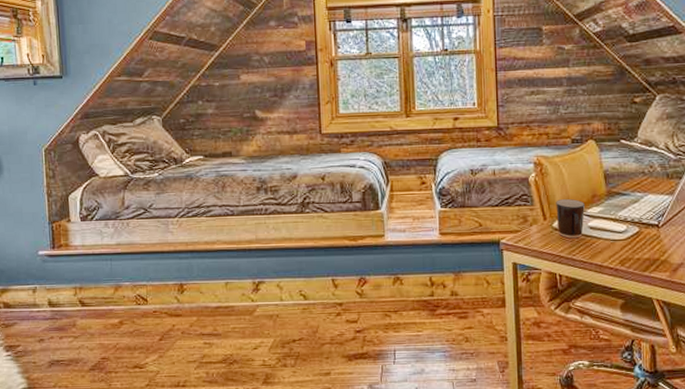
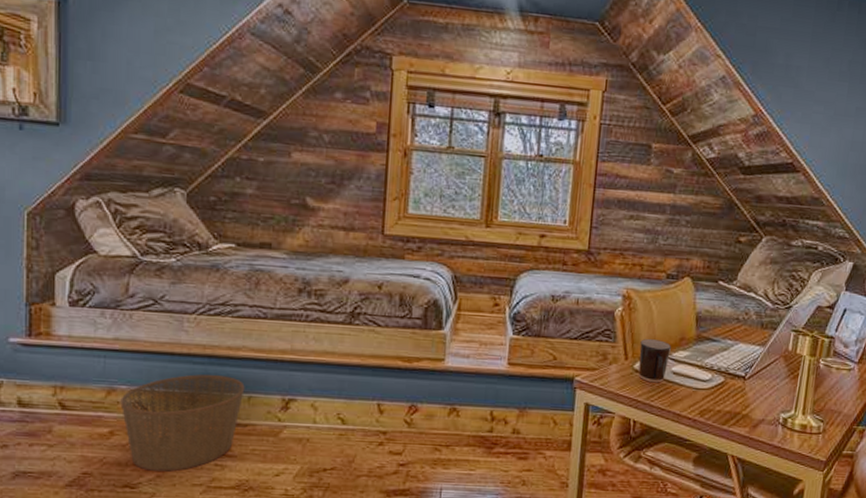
basket: none [126,266,222,352] -> present [120,374,245,472]

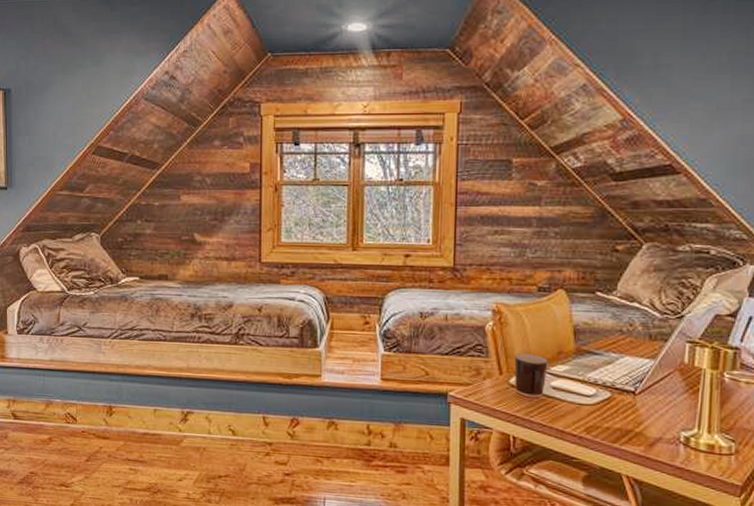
basket: present [120,374,245,472] -> none [56,389,151,474]

